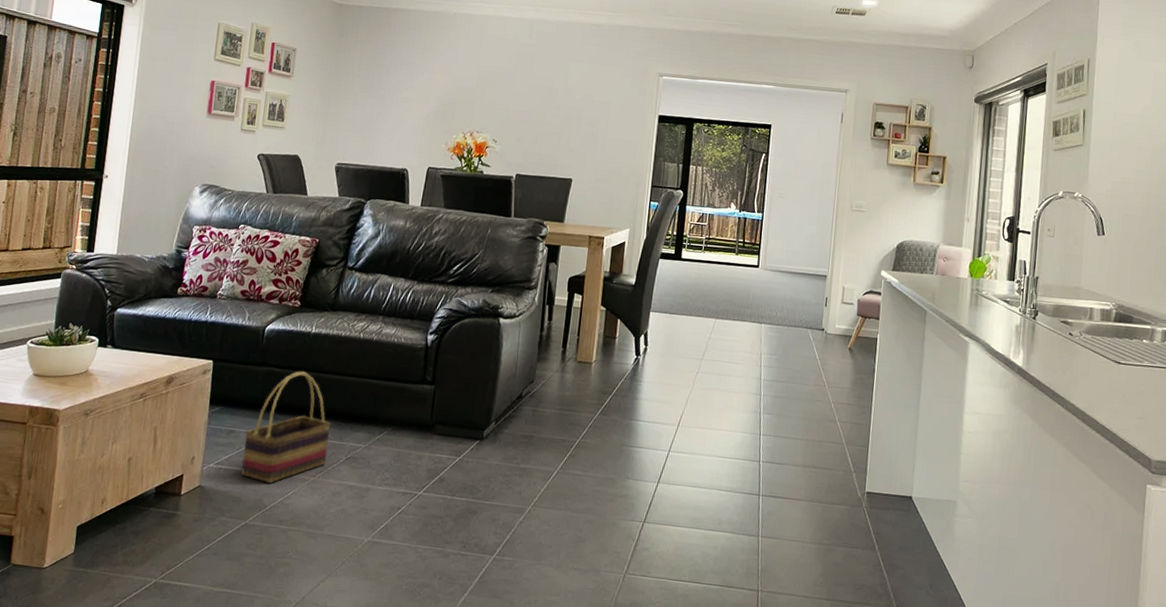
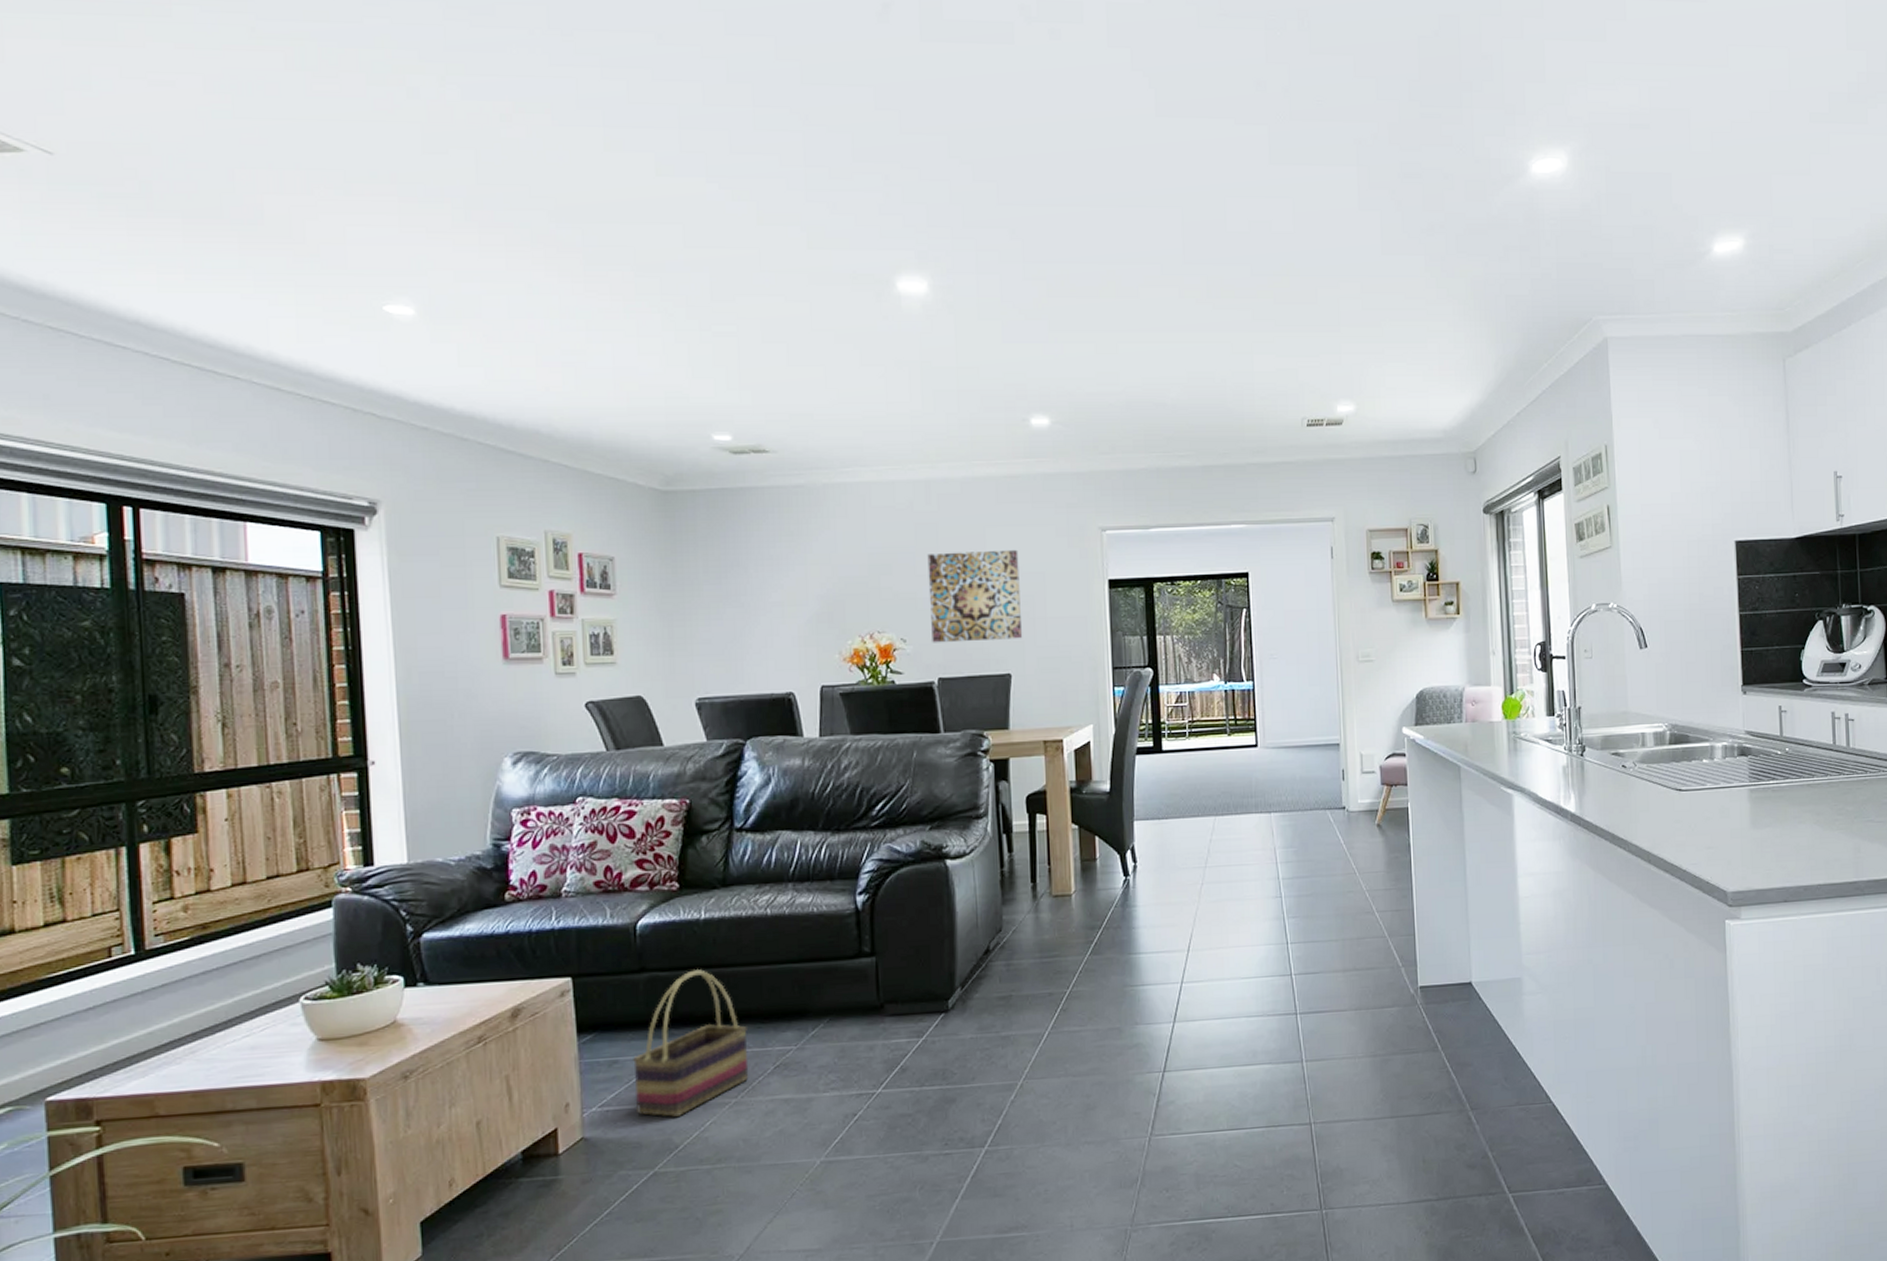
wall art: none [516,77,592,153] -> present [927,549,1023,643]

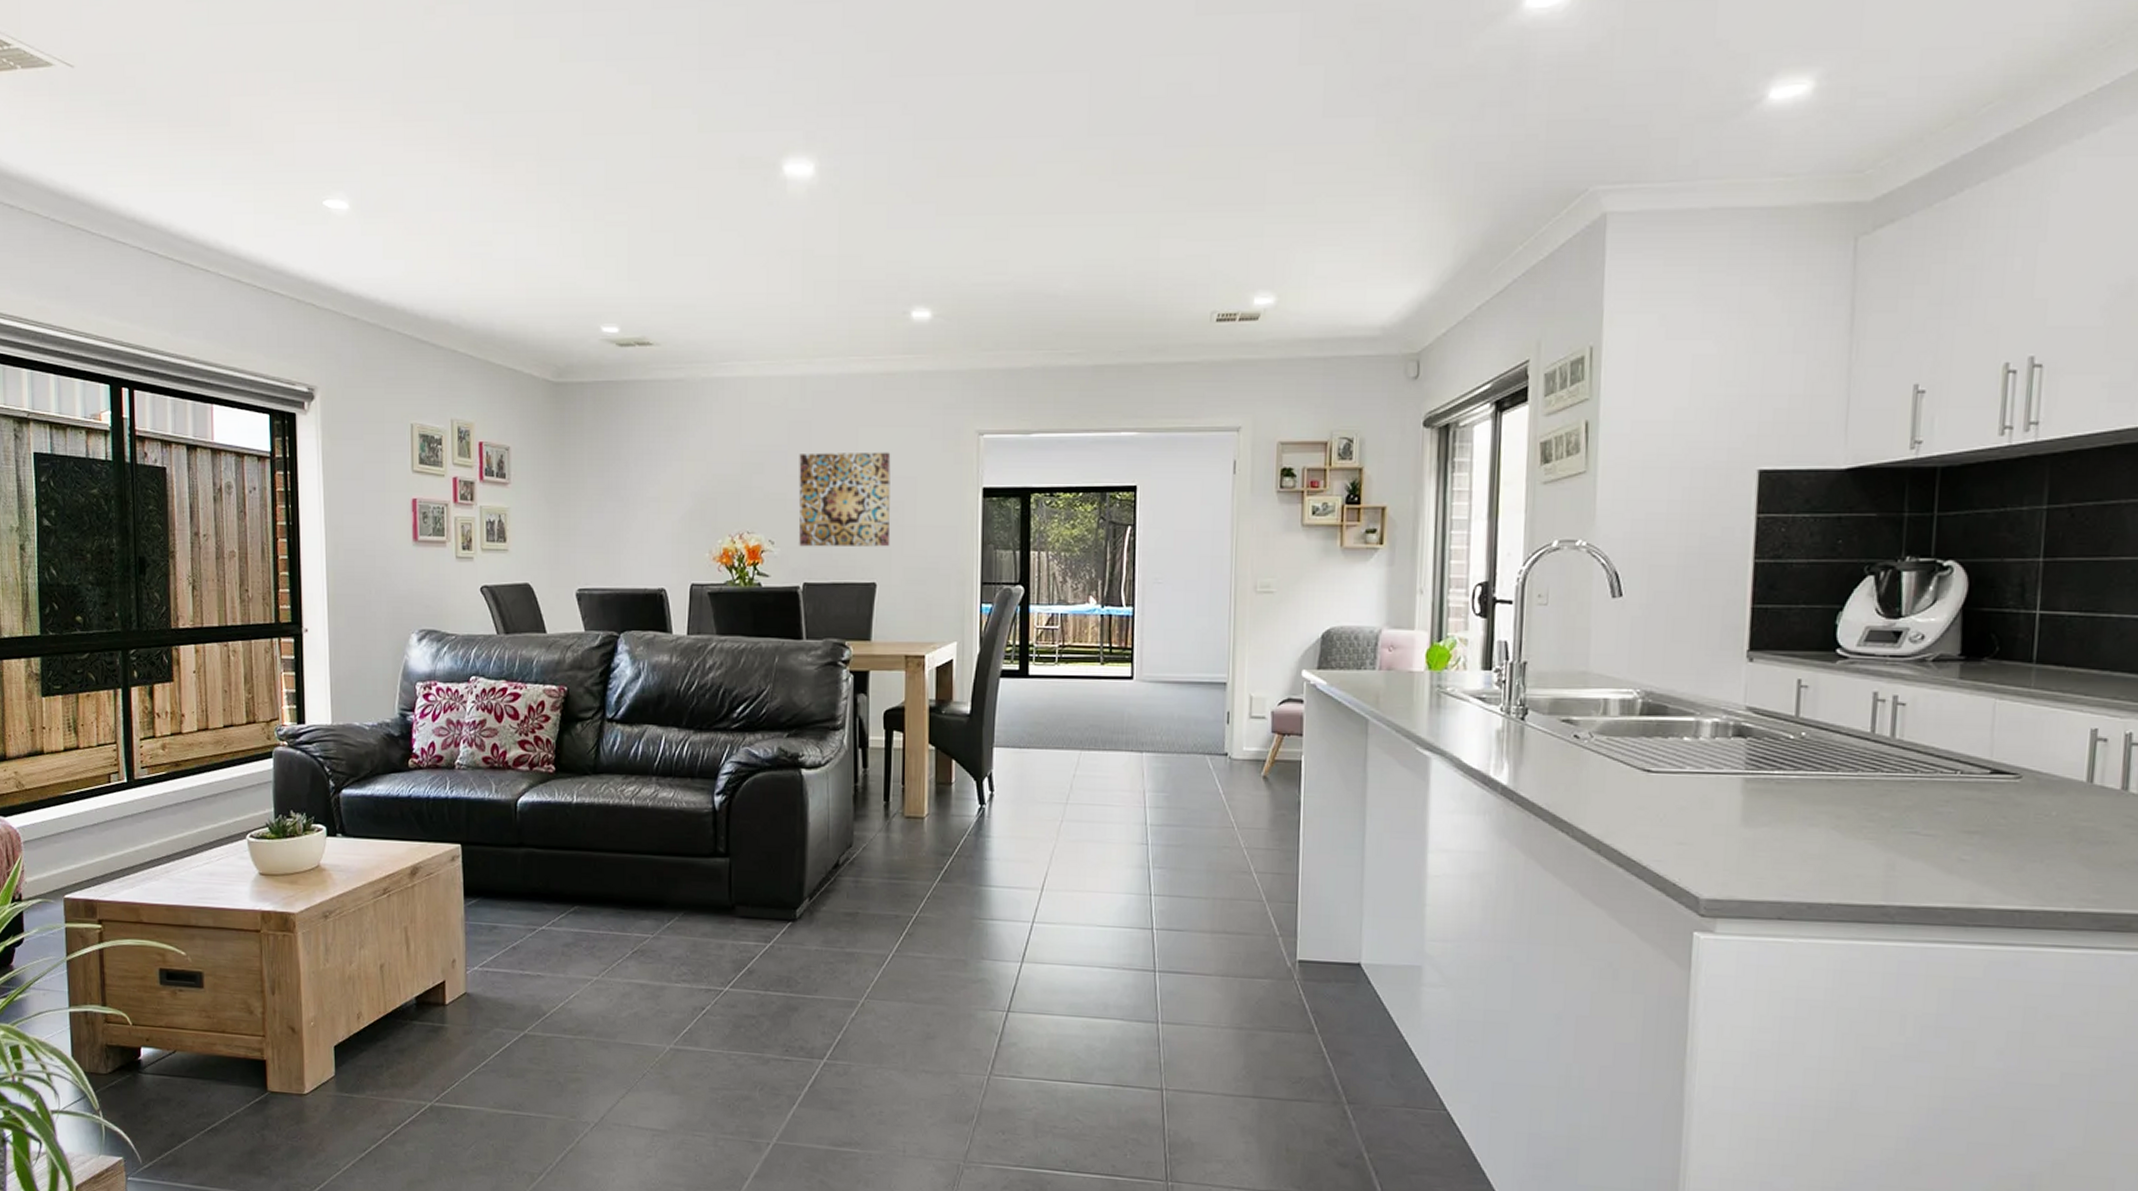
basket: present [631,968,749,1117] -> none [509,849,610,986]

